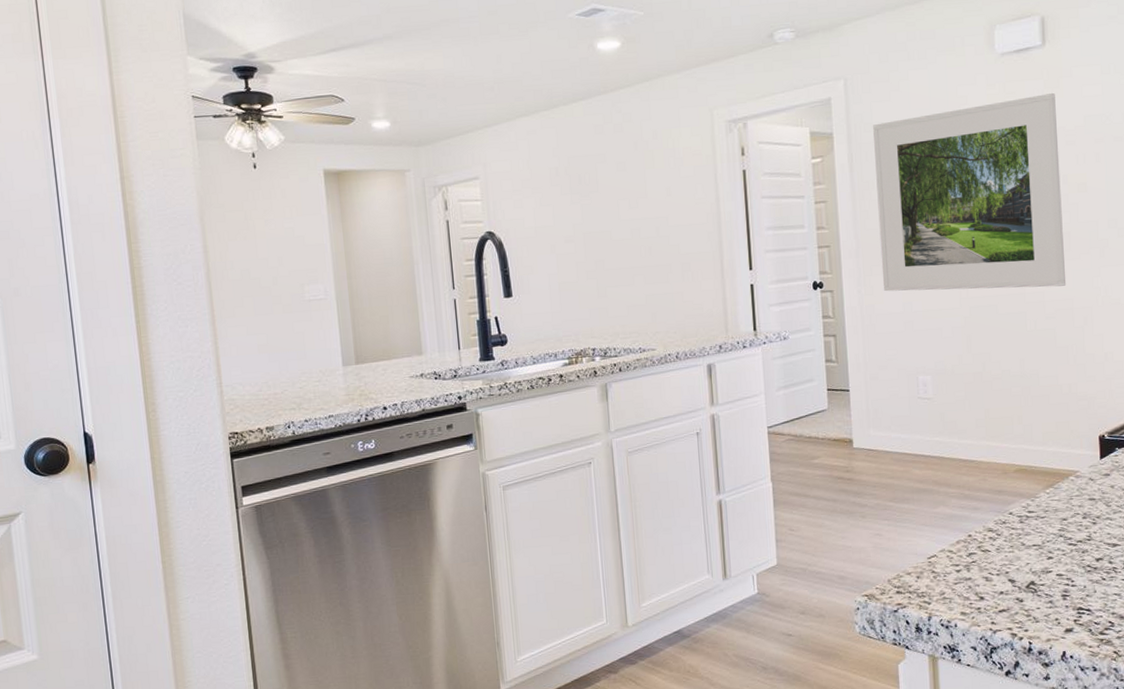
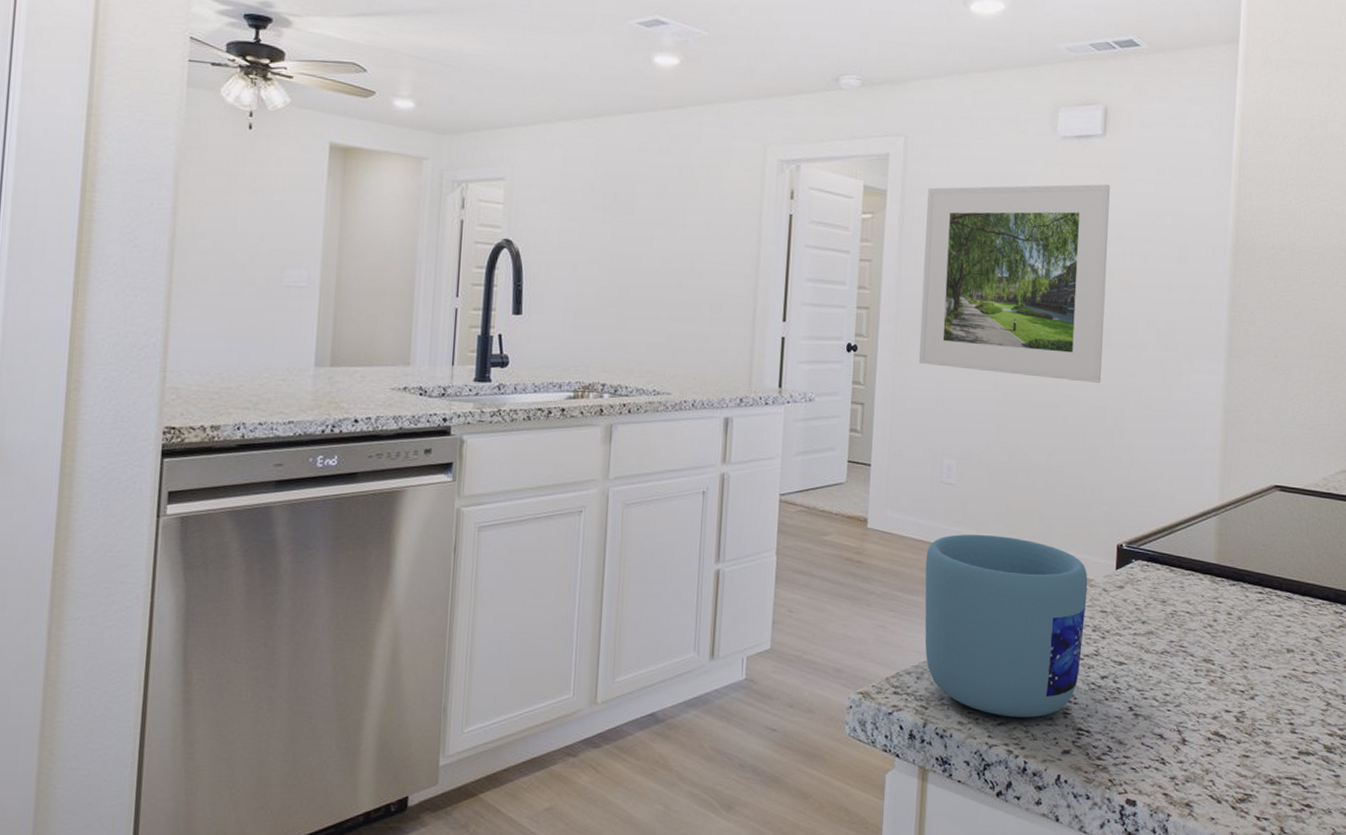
mug: none [912,440,1074,604] -> present [924,534,1088,718]

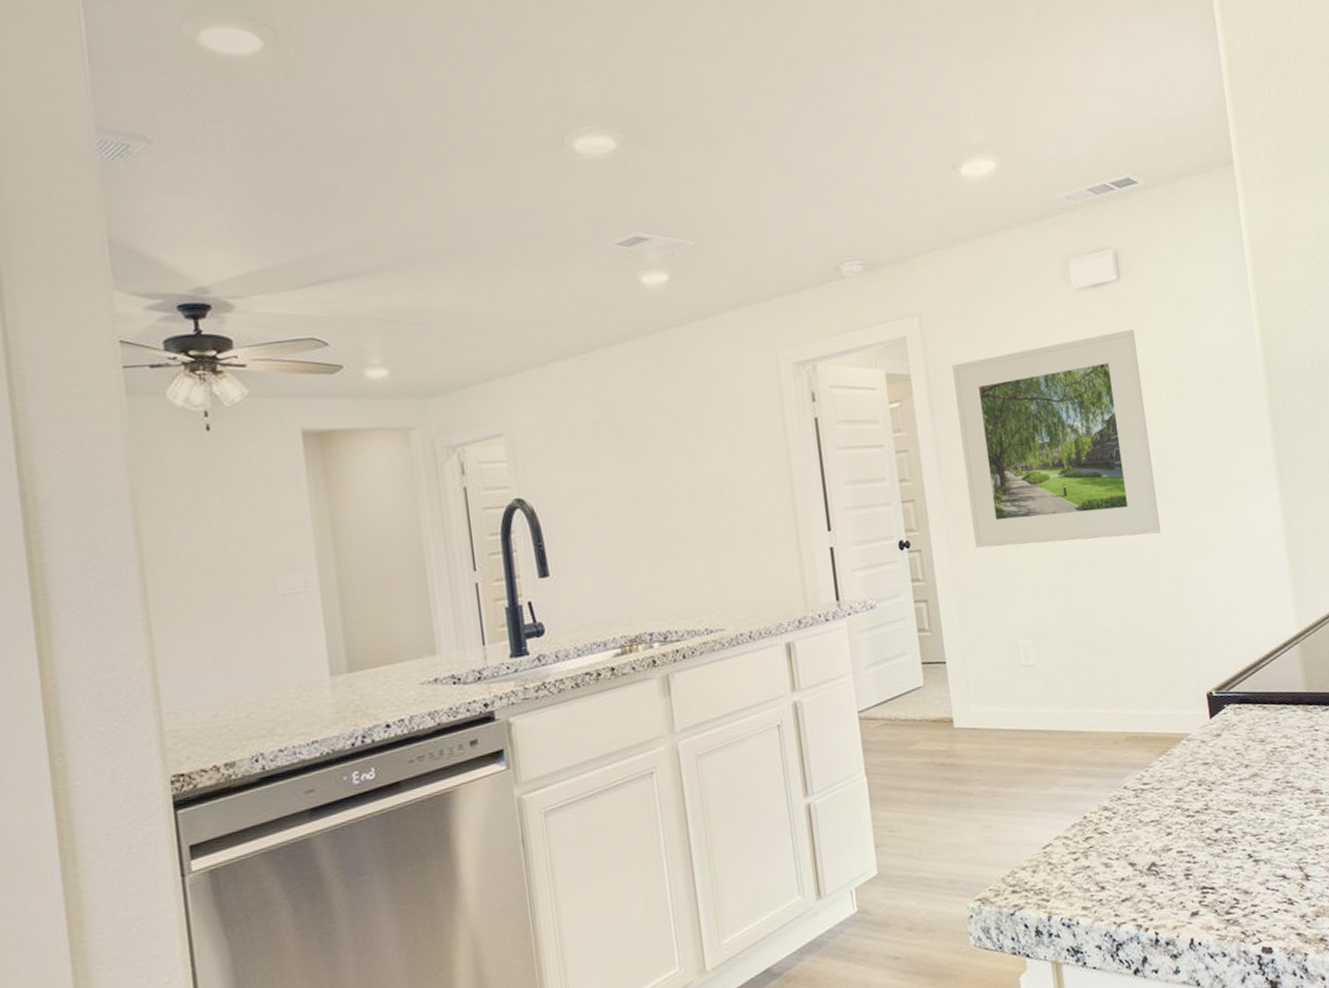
mug: present [924,534,1088,718] -> none [1019,706,1193,892]

